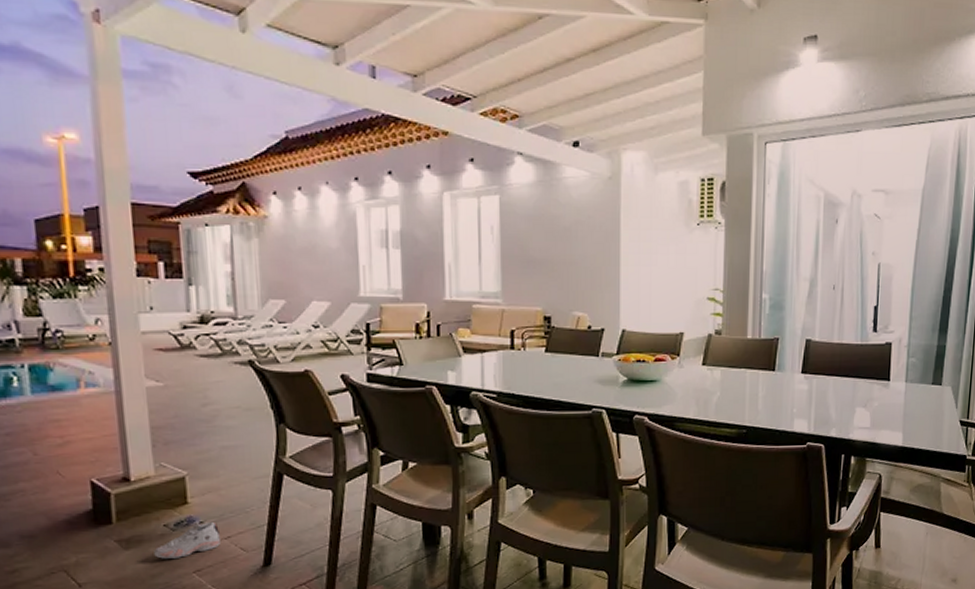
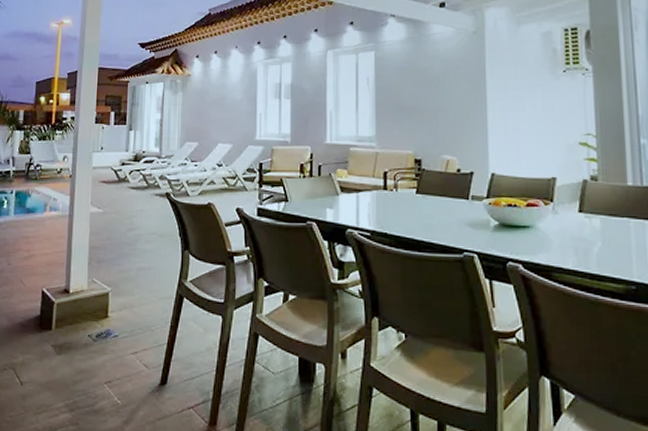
shoe: present [154,521,220,559] -> none [78,335,129,368]

